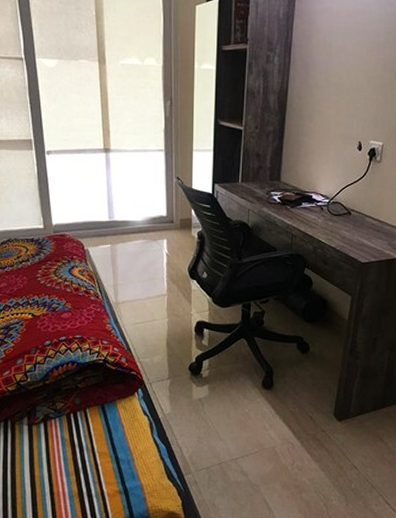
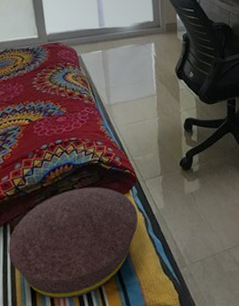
cushion: none [9,387,143,499] -> present [8,187,138,300]

